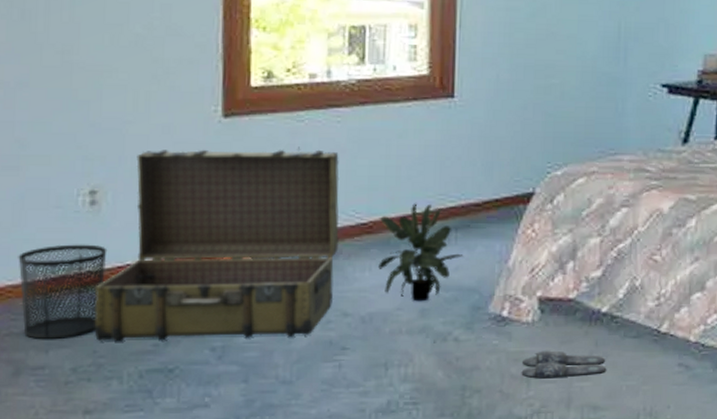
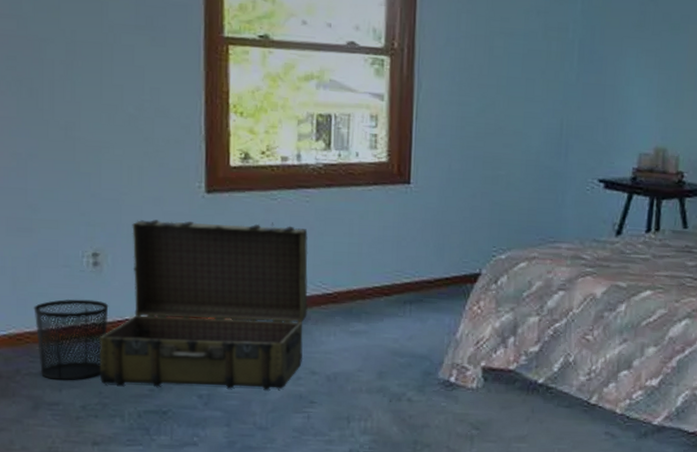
potted plant: present [378,202,464,302] -> none [342,277,417,365]
slippers: present [521,350,606,379] -> none [466,414,540,439]

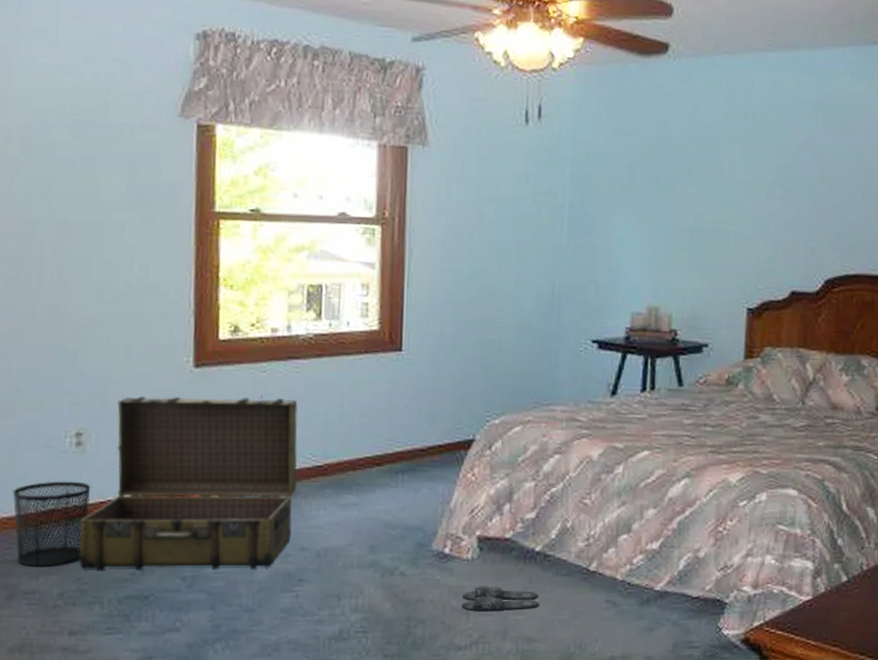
slippers: none [466,414,540,439] -> present [461,586,539,612]

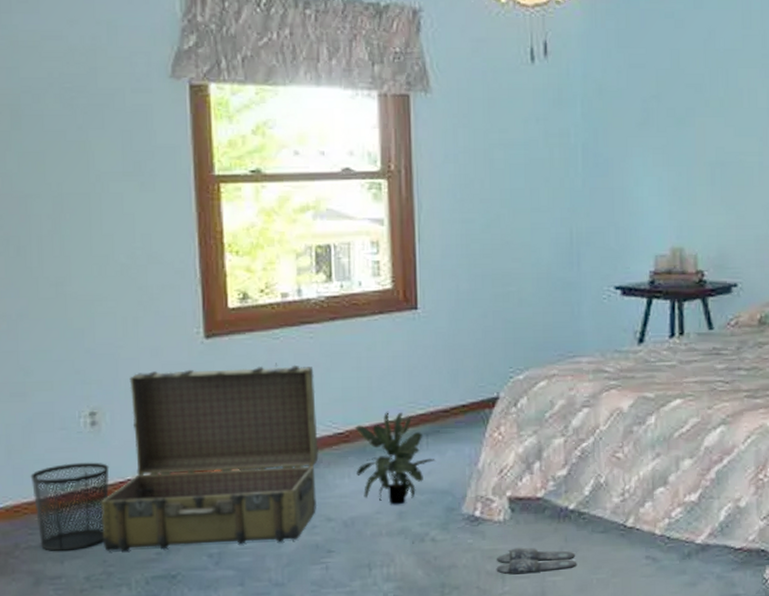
potted plant: none [332,447,410,539] -> present [354,411,436,505]

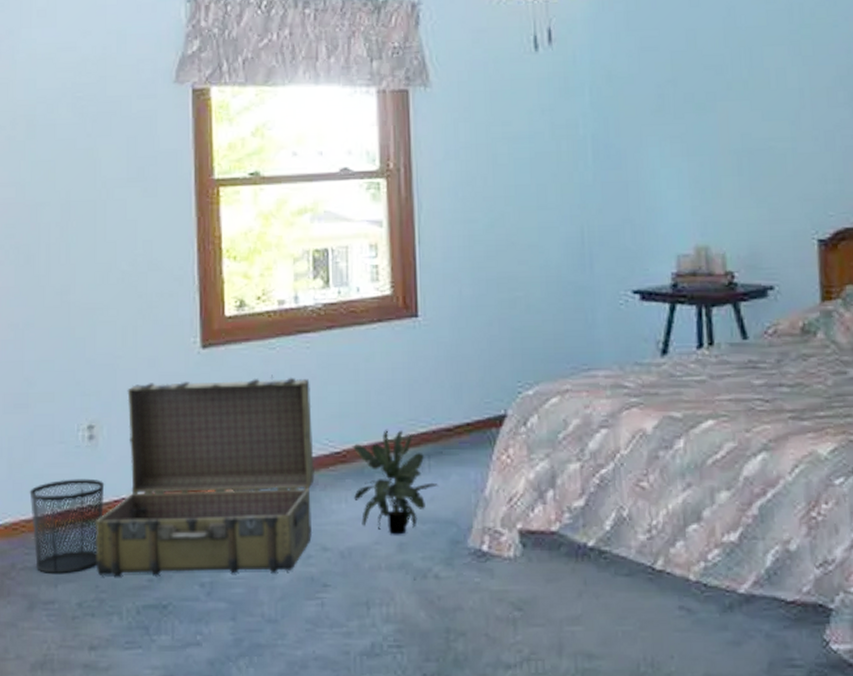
slippers: present [496,547,576,575] -> none [506,589,598,622]

